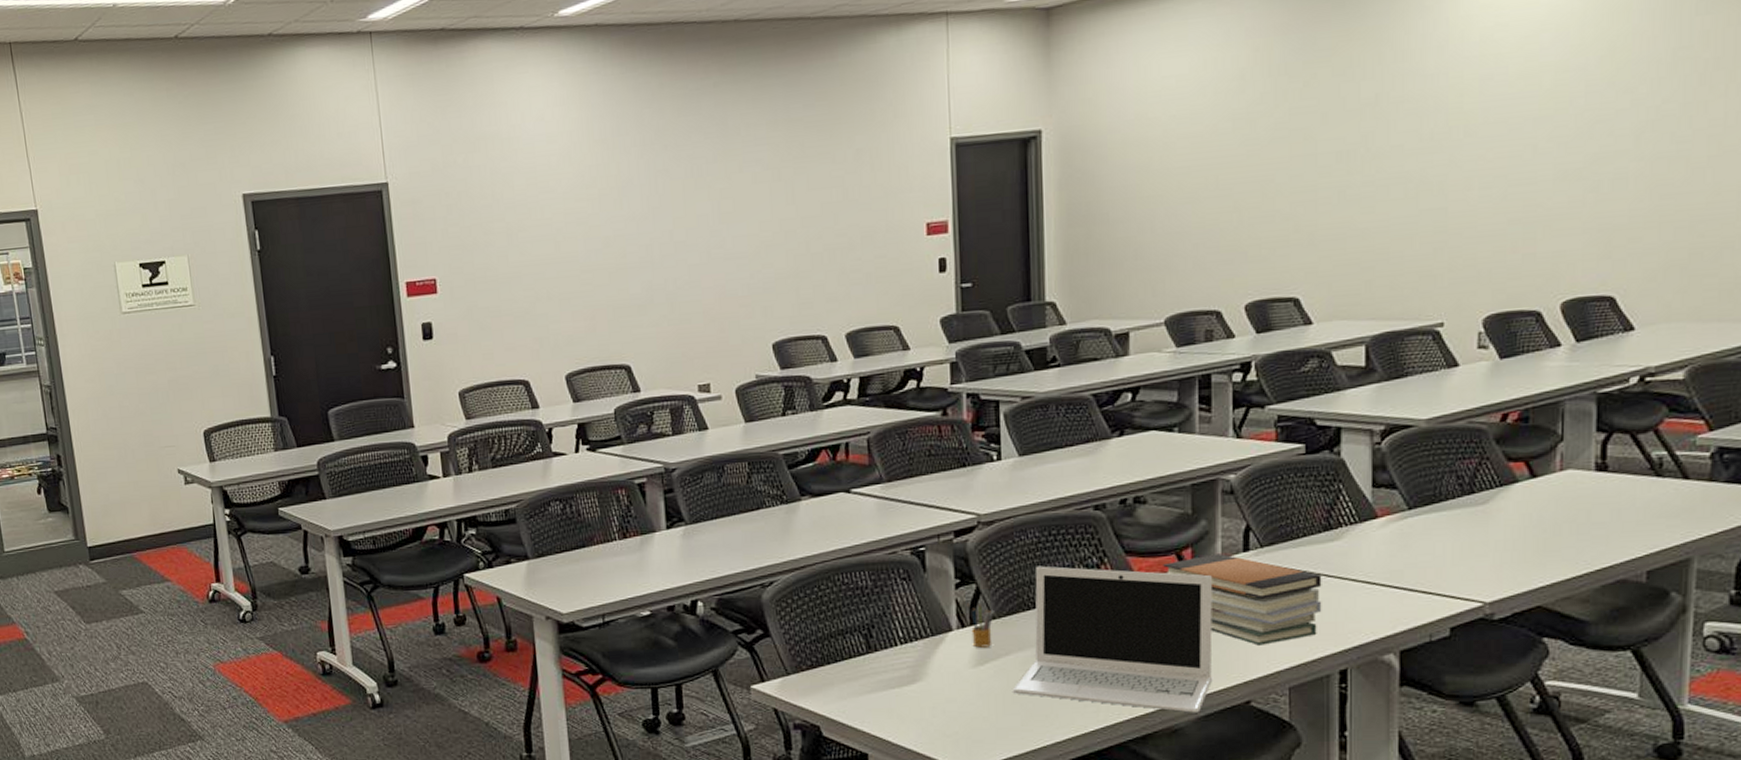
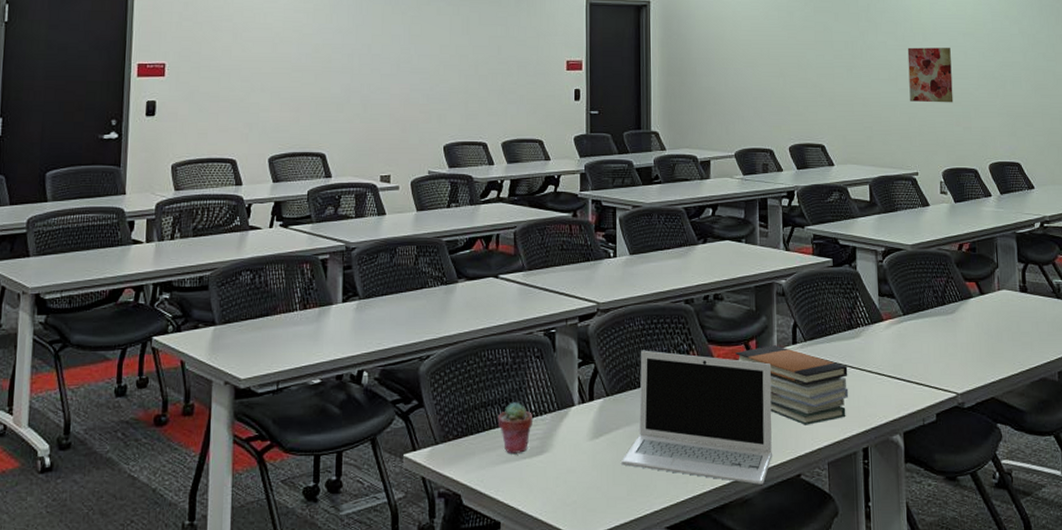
potted succulent: none [858,628,901,683] -> present [497,402,532,454]
pencil box: present [967,603,994,648] -> none [587,381,608,422]
wall art: none [1437,142,1510,226] -> present [907,47,954,103]

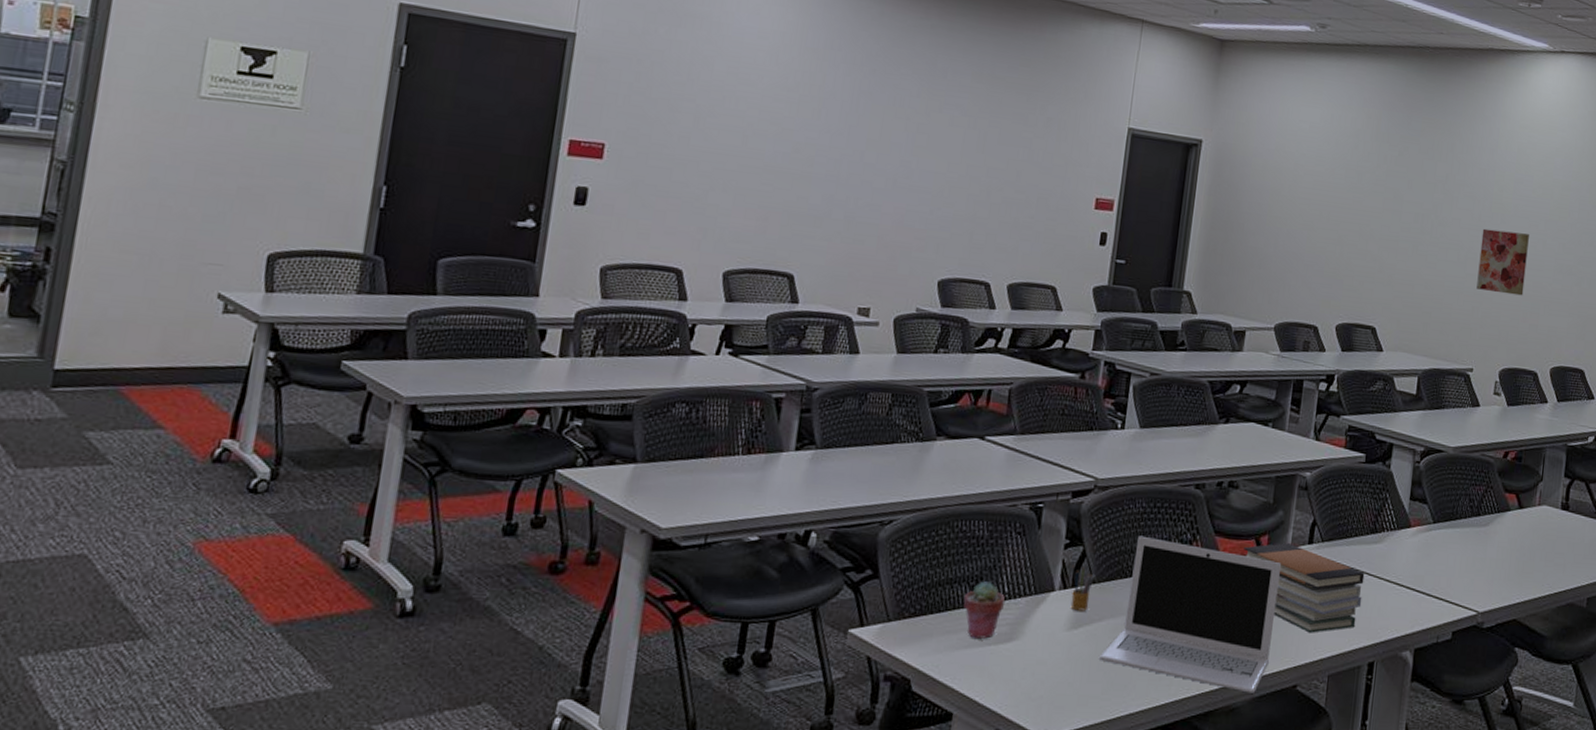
pencil box: none [587,381,608,422] -> present [1070,565,1095,611]

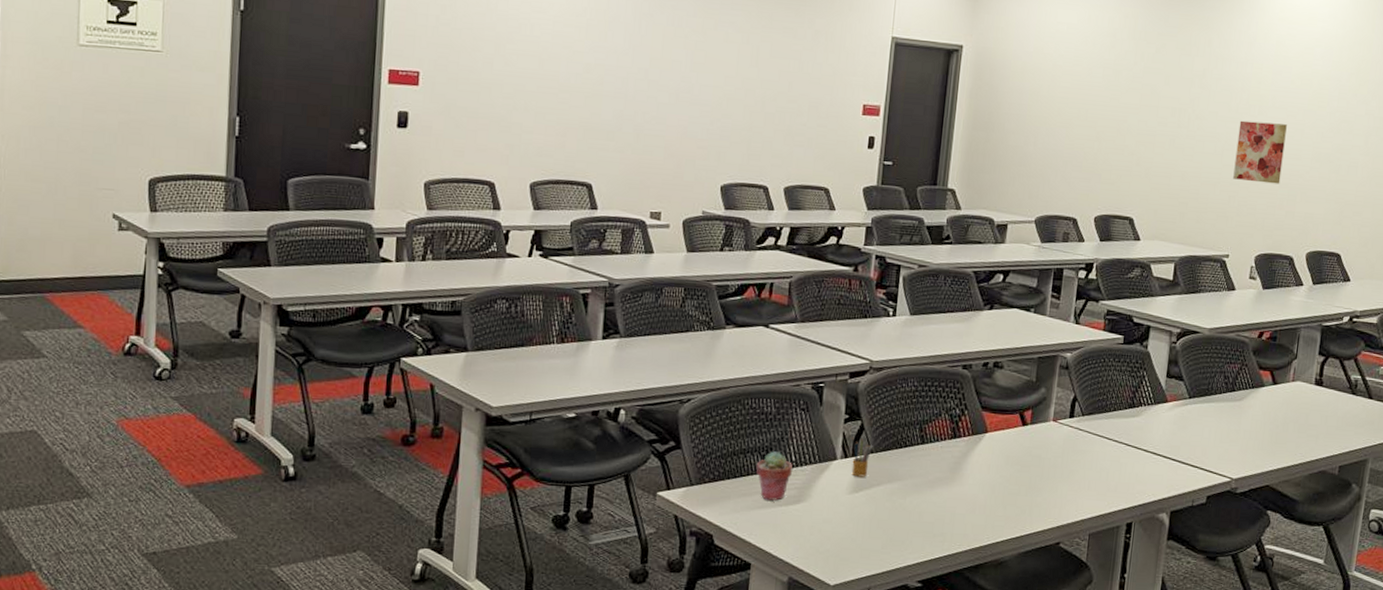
laptop: present [1098,535,1281,693] -> none [878,411,1044,549]
book stack: present [1244,543,1365,633] -> none [1009,417,1123,497]

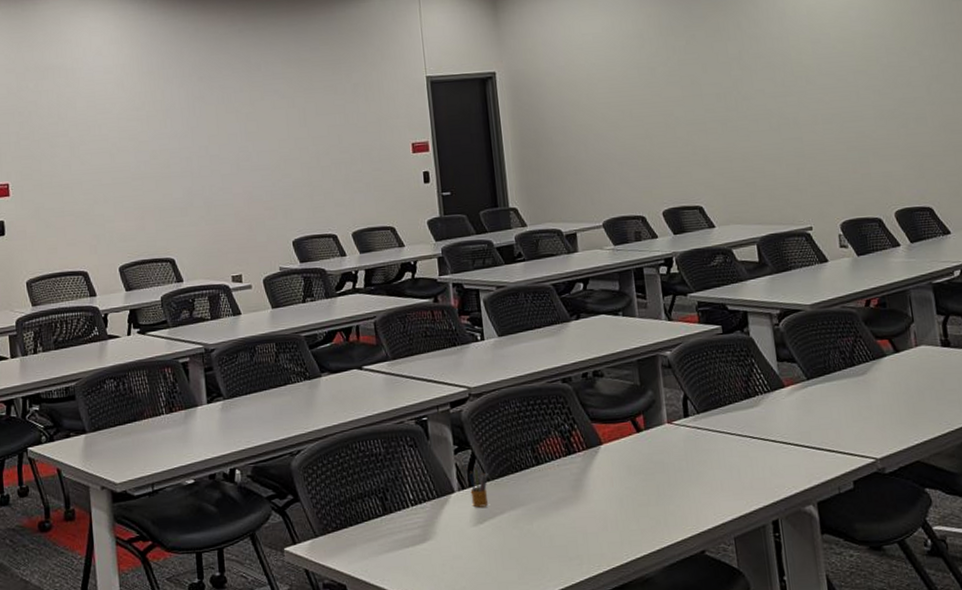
potted succulent: present [756,451,793,501] -> none [375,492,413,543]
wall art: present [1233,120,1287,184] -> none [789,89,848,151]

